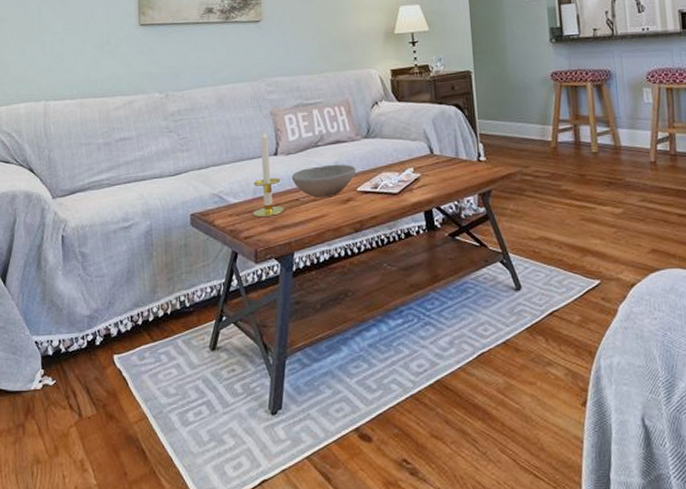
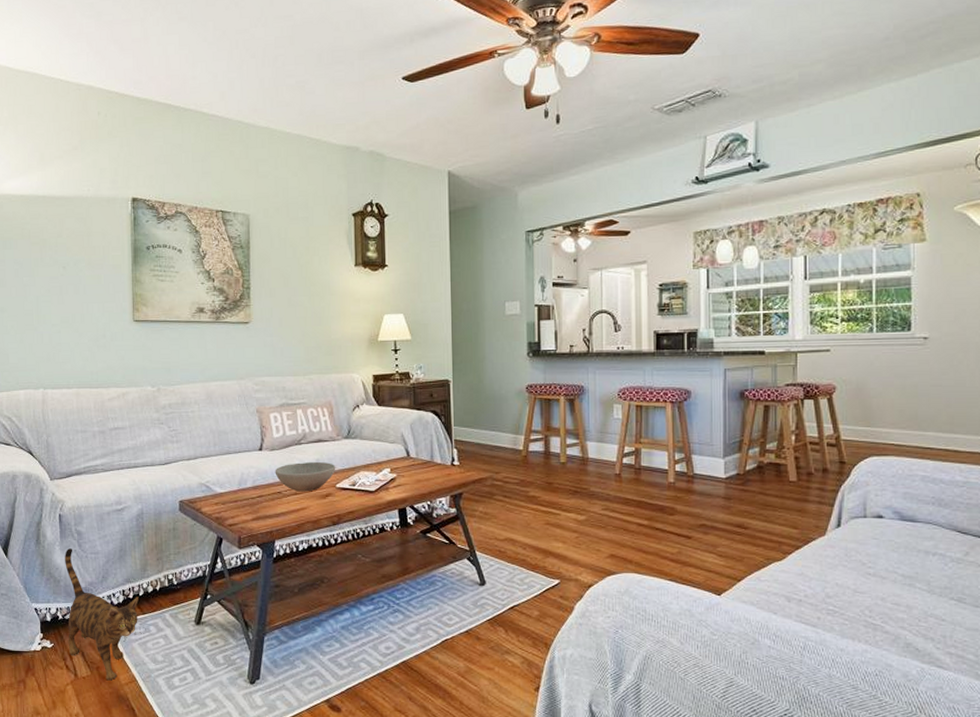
cat: none [68,272,148,420] -> present [65,548,138,681]
candle: present [252,128,286,218] -> none [238,425,268,507]

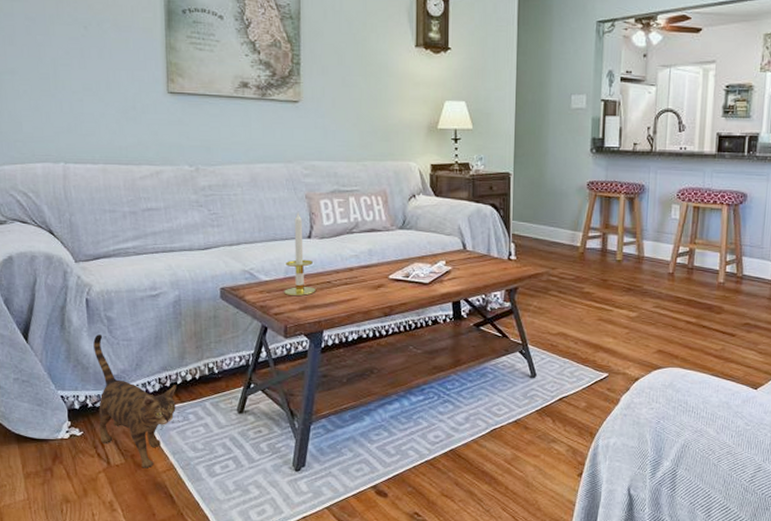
candle: none [238,425,268,507] -> present [284,211,317,297]
bowl: present [275,461,336,492] -> none [324,251,389,282]

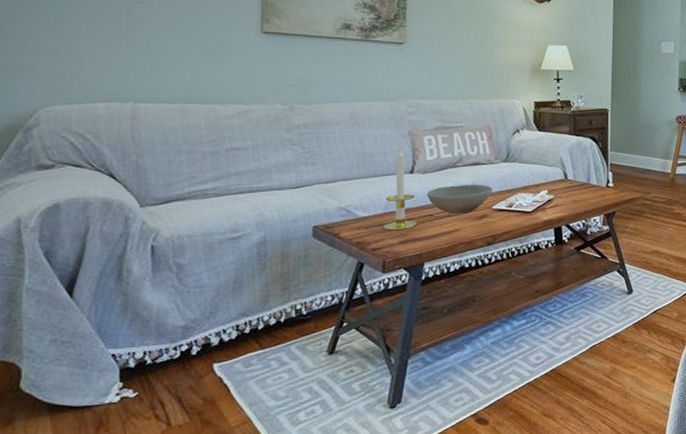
cat: present [93,335,176,469] -> none [158,283,257,426]
bowl: none [324,251,389,282] -> present [426,184,493,214]

